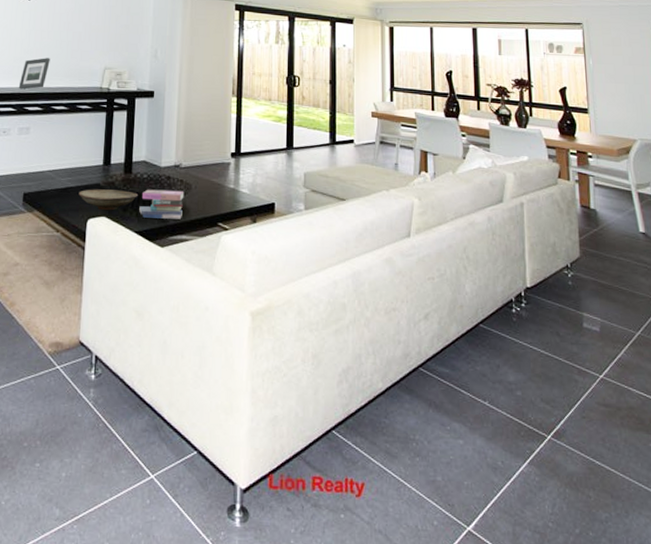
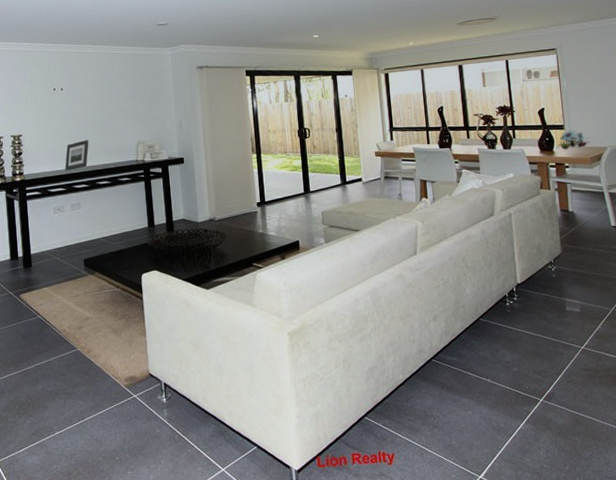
decorative bowl: present [79,189,138,211] -> none [131,246,181,265]
books: present [139,189,185,219] -> none [184,240,222,267]
flower arrangement: none [577,115,618,137] -> present [555,130,591,150]

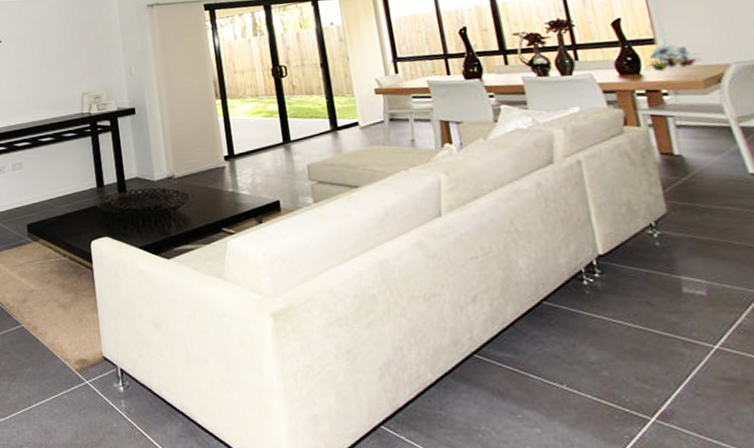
picture frame: present [64,140,89,171] -> none [5,94,30,128]

